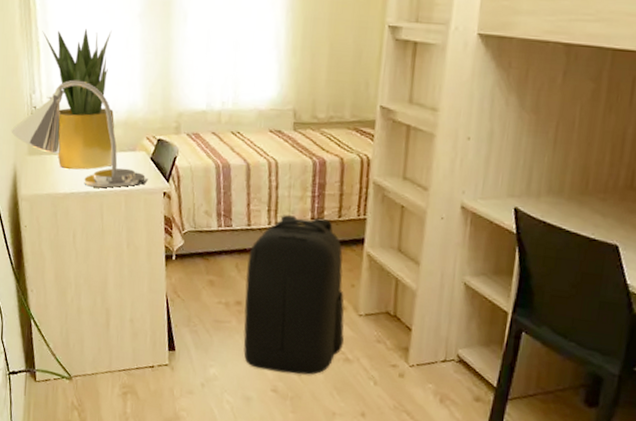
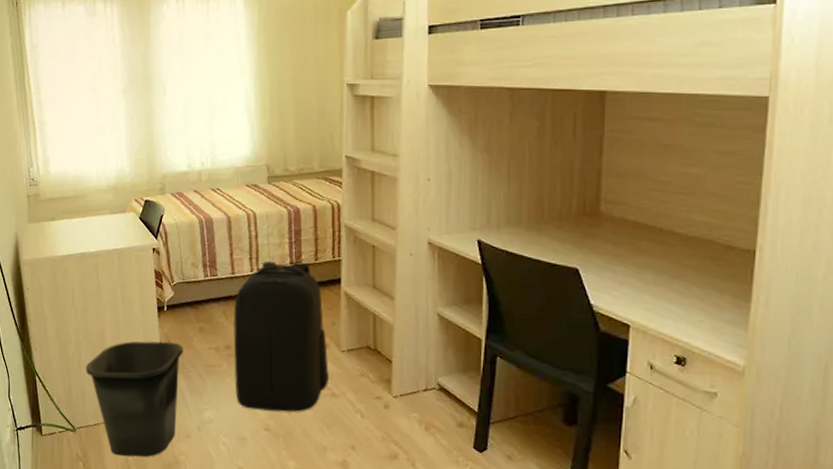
table lamp: present [11,79,148,189] -> none [12,152,138,249]
planter: present [42,29,115,170] -> none [37,106,106,234]
waste bin: none [84,289,191,411] -> present [85,341,183,457]

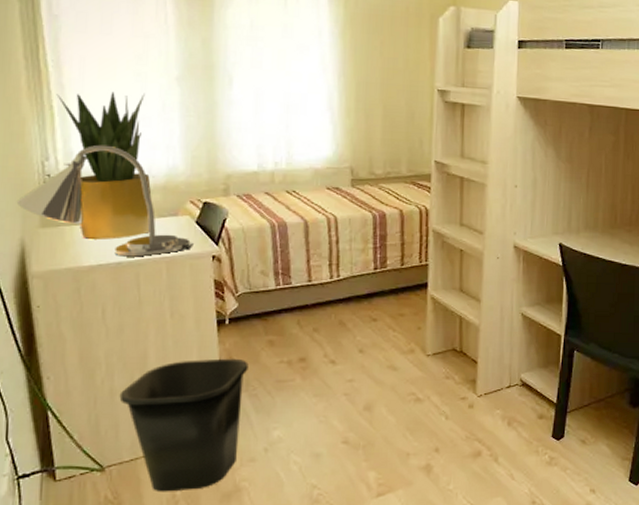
table lamp: none [12,152,138,249] -> present [16,144,194,257]
planter: none [37,106,106,234] -> present [56,92,152,241]
backpack: present [233,261,329,412] -> none [308,267,413,423]

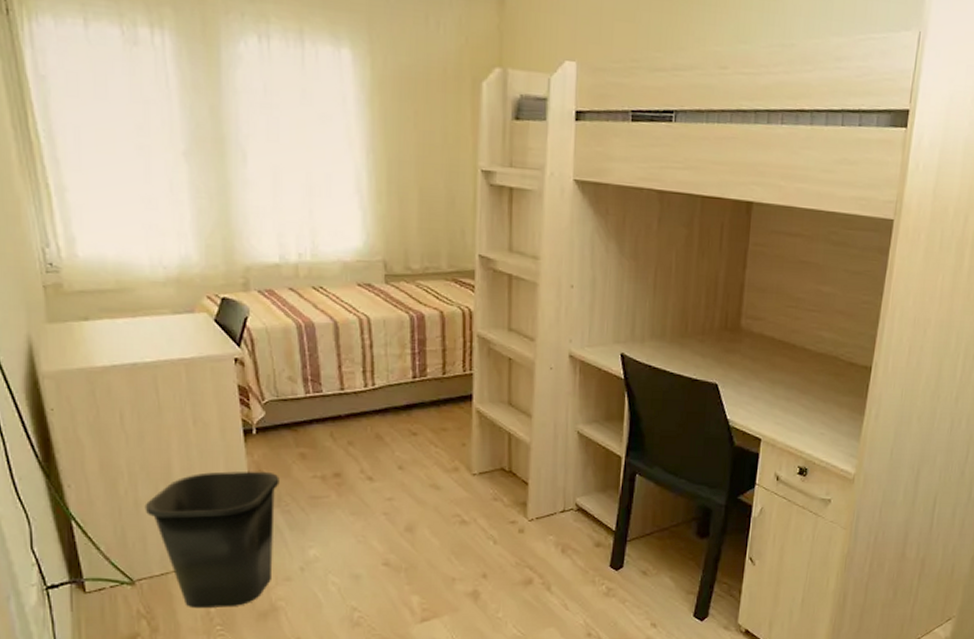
table lamp: present [16,144,194,257] -> none [18,230,213,358]
planter: present [56,92,152,241] -> none [51,168,165,339]

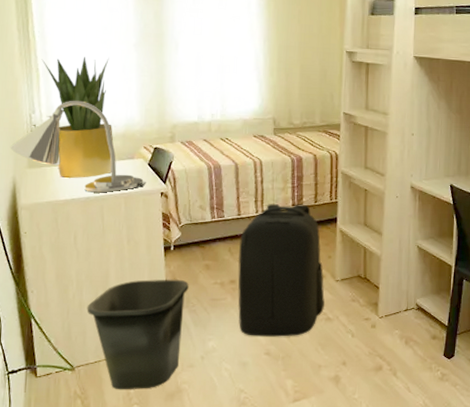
table lamp: none [18,230,213,358] -> present [10,100,146,193]
planter: none [51,168,165,339] -> present [41,57,114,179]
backpack: none [342,375,458,544] -> present [237,204,325,337]

